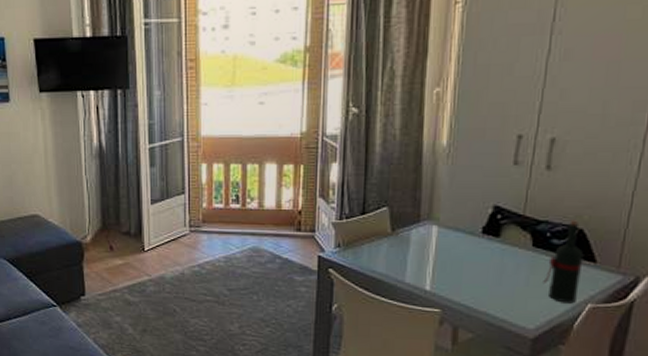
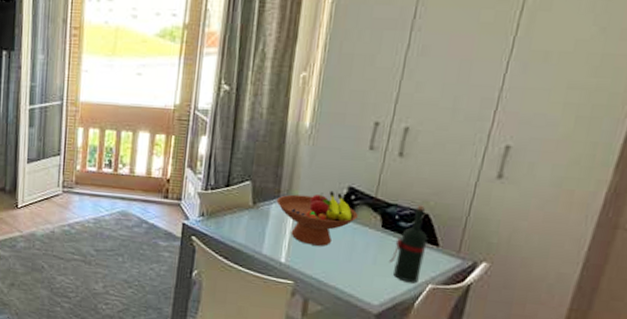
fruit bowl: none [416,211,506,270] -> present [276,190,358,246]

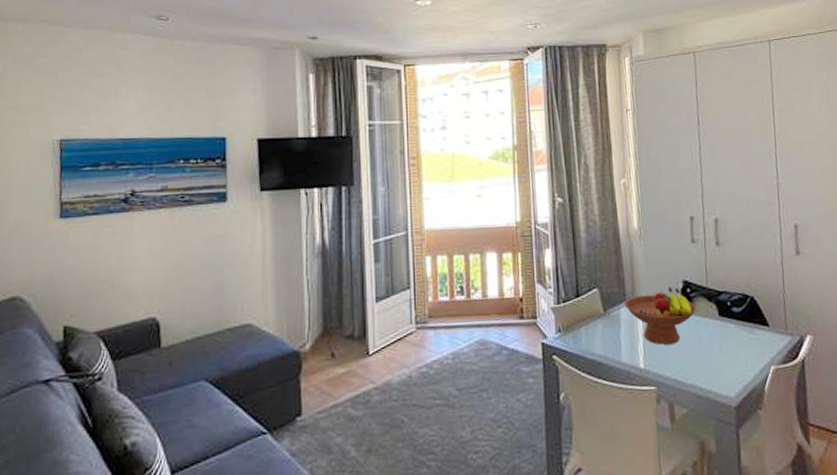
wine bottle: present [389,205,428,283] -> none [733,289,762,368]

